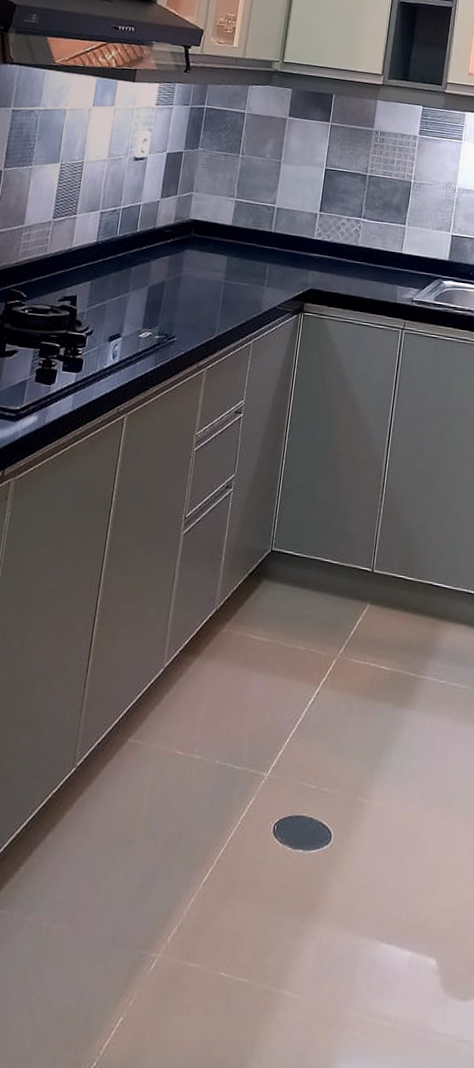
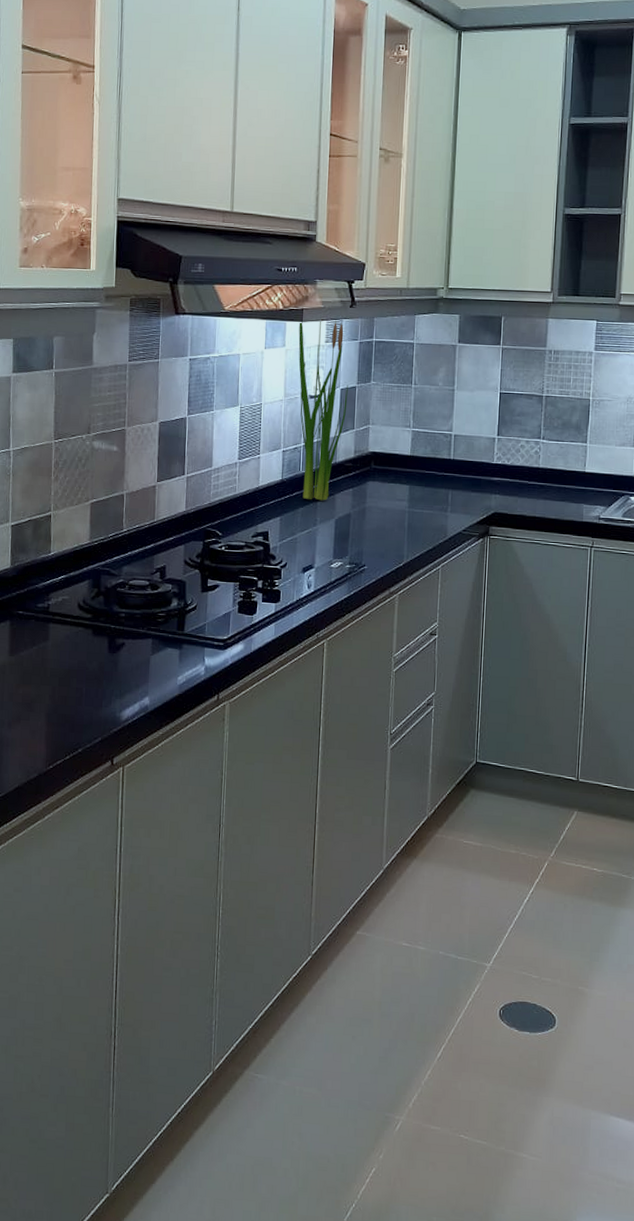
plant: none [116,81,176,267] -> present [298,319,348,501]

